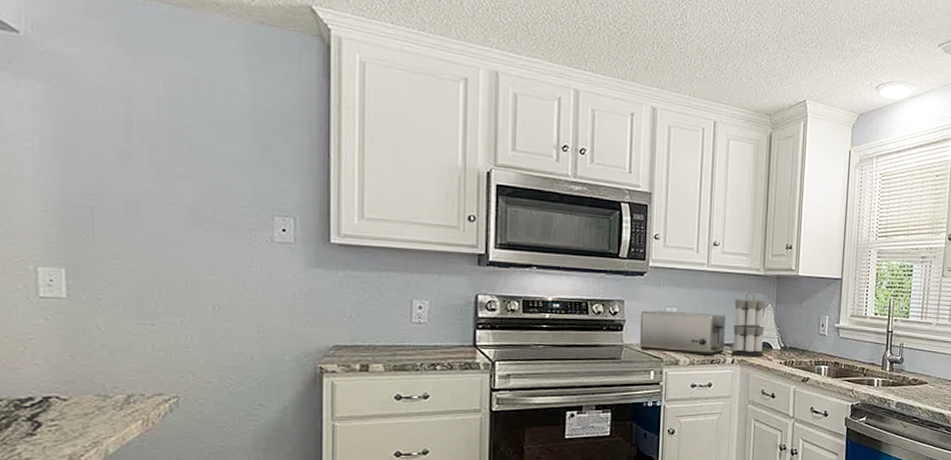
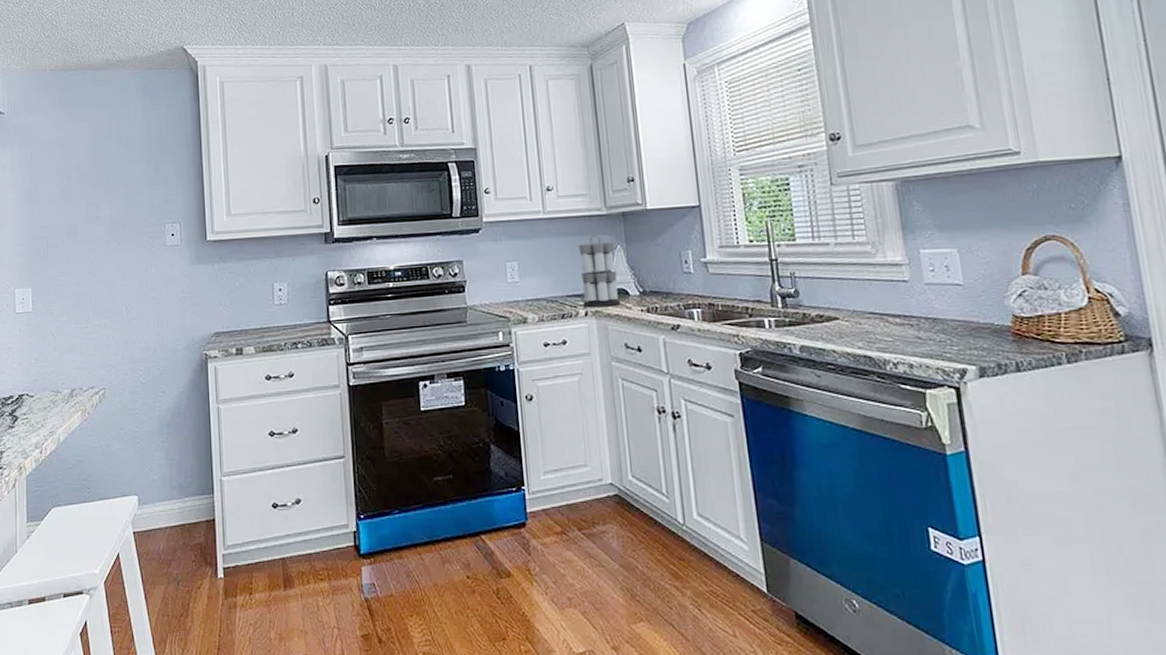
toaster: present [639,310,727,356] -> none [480,263,575,311]

